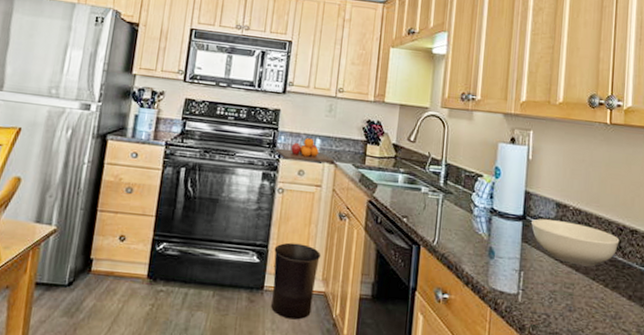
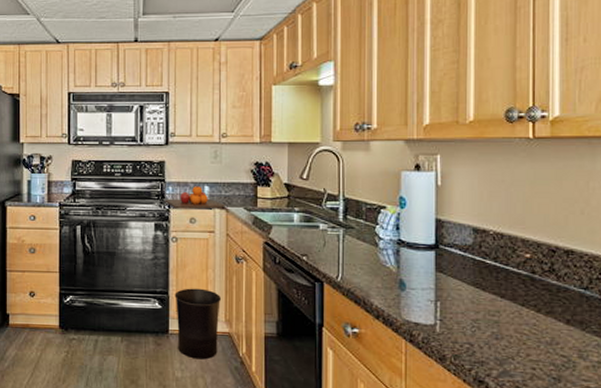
bowl: present [530,218,620,267] -> none [444,246,552,293]

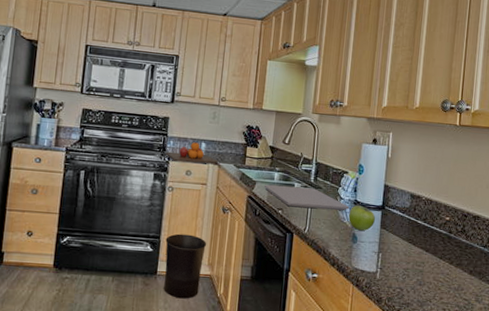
cutting board: none [282,227,392,253] -> present [264,185,350,211]
fruit: none [392,245,428,275] -> present [348,205,376,231]

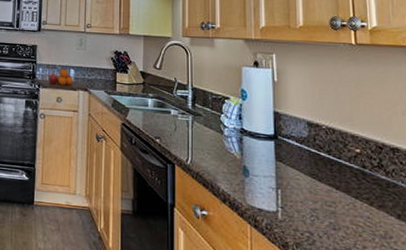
waste bin: present [164,233,207,299] -> none [40,162,83,232]
cutting board: present [264,185,350,211] -> none [137,112,236,140]
fruit: present [348,205,376,231] -> none [236,134,269,163]

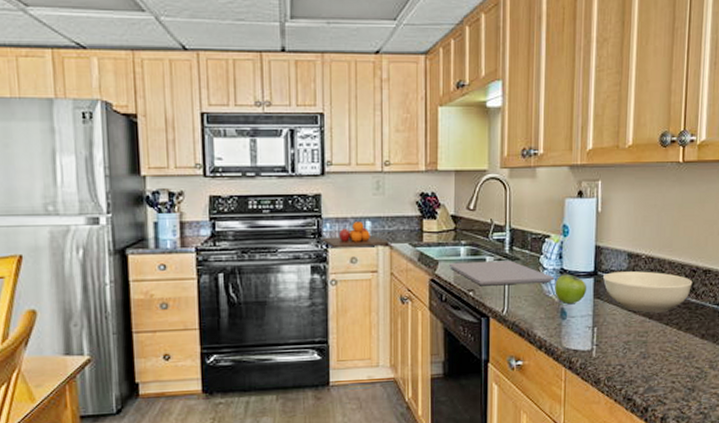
cutting board: none [137,112,236,140] -> present [448,260,555,286]
fruit: none [236,134,269,163] -> present [554,274,587,304]
bowl: none [283,138,381,185] -> present [602,271,693,313]

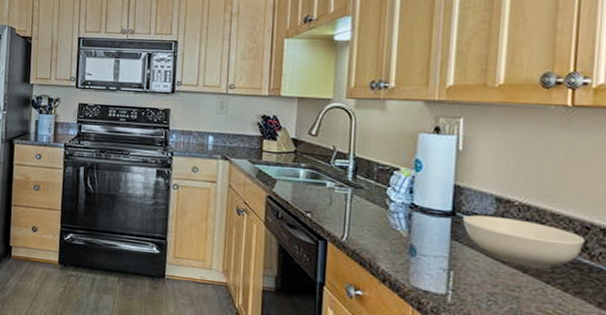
chopping board: present [322,221,389,248] -> none [168,135,229,160]
cutting board: present [448,260,555,286] -> none [286,183,404,216]
fruit: present [554,274,587,304] -> none [403,209,443,242]

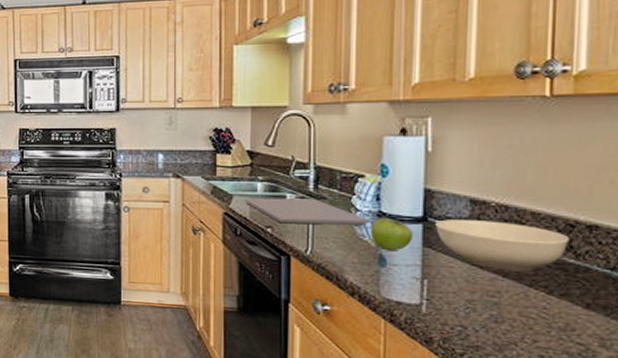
cutting board: none [286,183,404,216] -> present [243,197,371,225]
fruit: none [403,209,443,242] -> present [370,217,414,250]

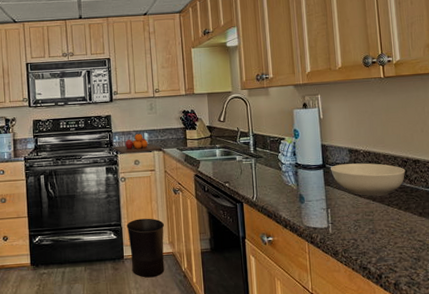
chopping board: none [116,154,181,178] -> present [113,134,162,154]
waste bin: none [127,259,177,332] -> present [126,218,165,278]
cutting board: present [243,197,371,225] -> none [208,158,292,179]
fruit: present [370,217,414,250] -> none [292,167,319,191]

